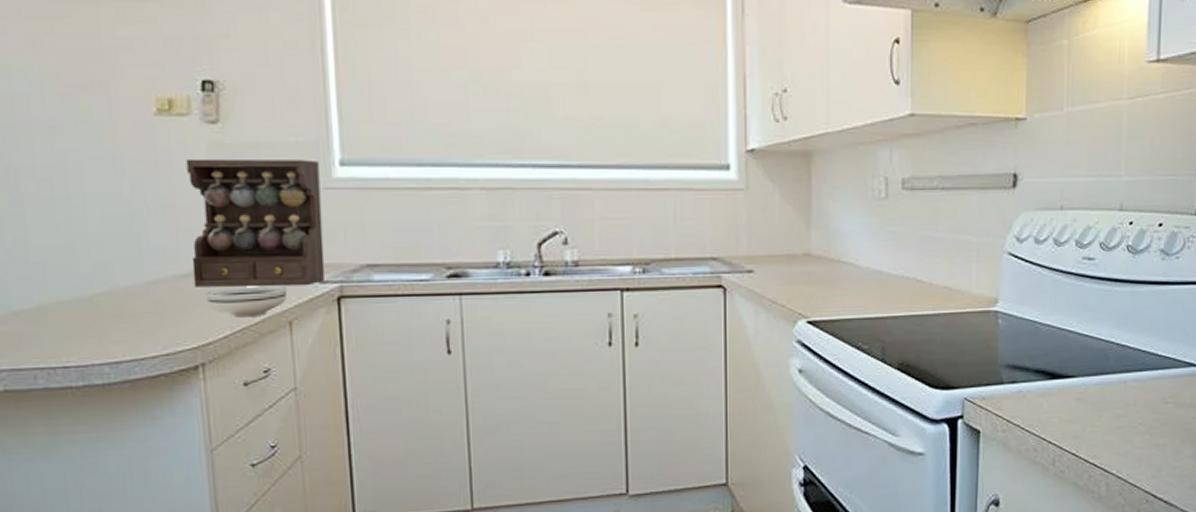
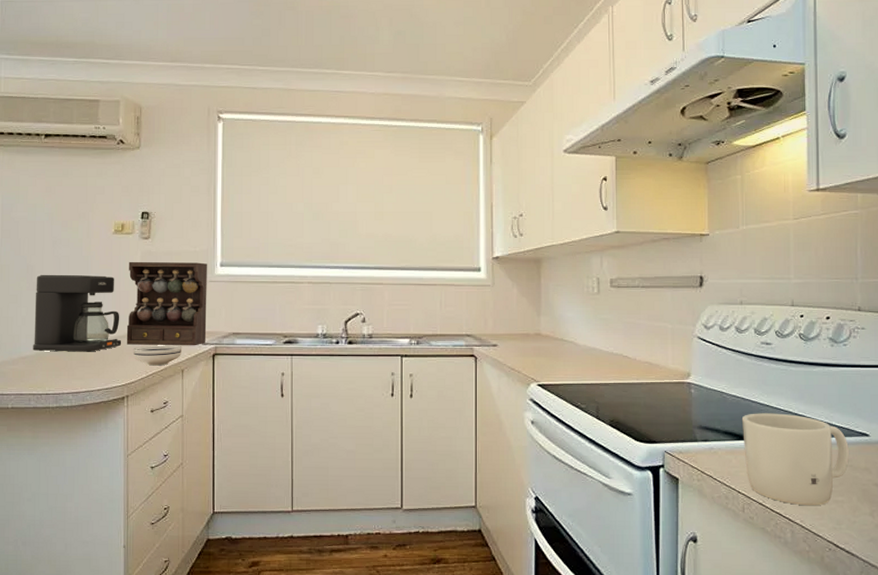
coffee maker: none [24,180,187,303] -> present [33,274,122,352]
mug: none [1056,344,1174,453] -> present [741,413,849,506]

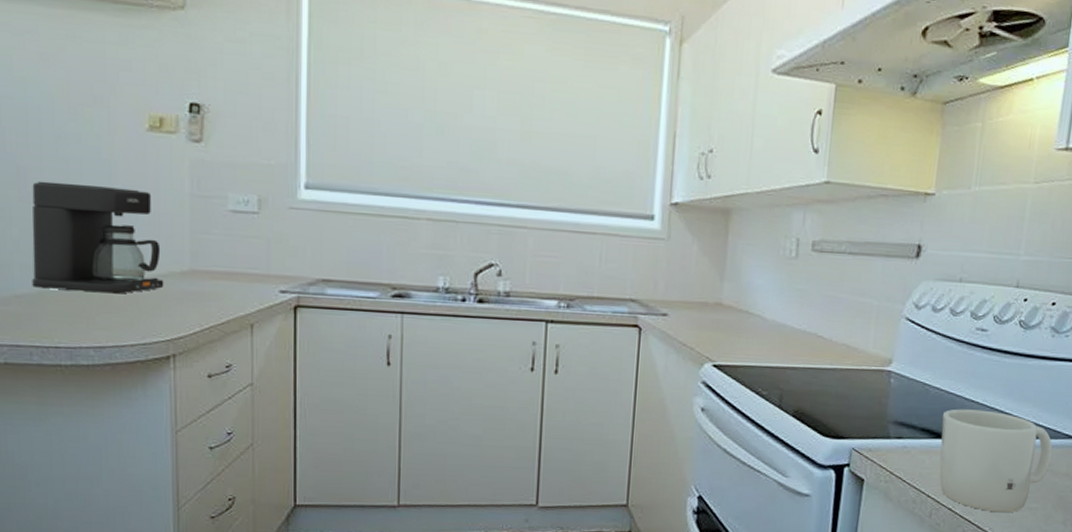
spice rack: present [126,261,207,346] -> none [170,172,286,294]
bowl: present [133,345,182,366] -> none [180,289,252,318]

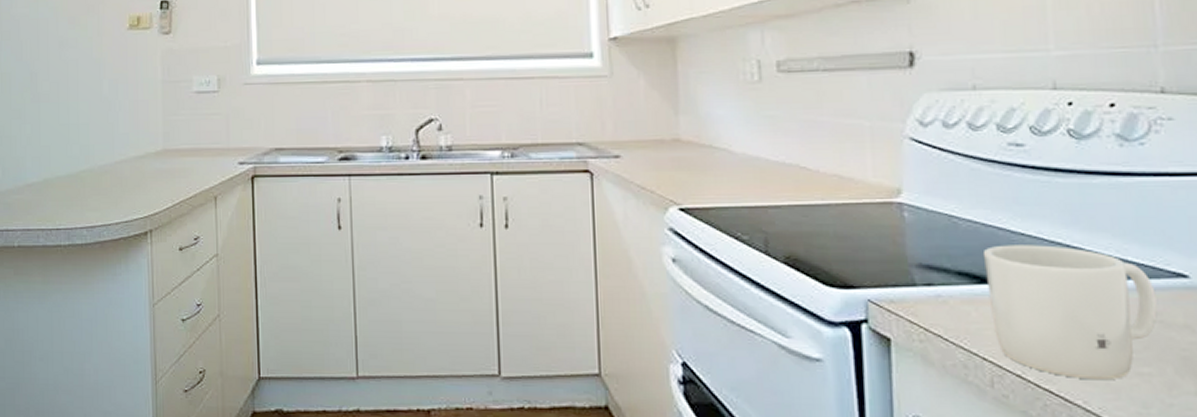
coffee maker: present [31,181,164,294] -> none [40,81,142,178]

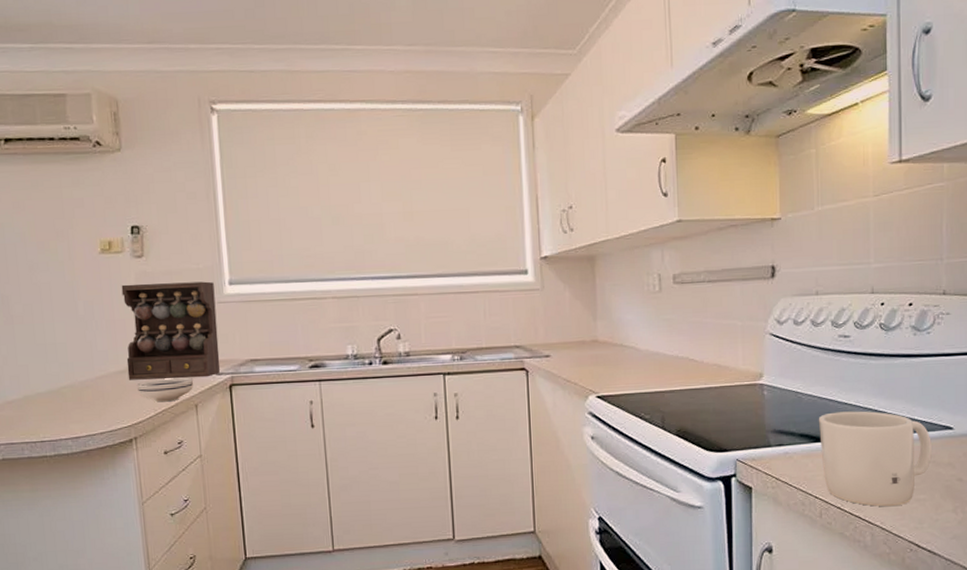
spice rack: none [147,60,243,167] -> present [121,281,221,380]
bowl: none [155,165,215,192] -> present [136,377,194,403]

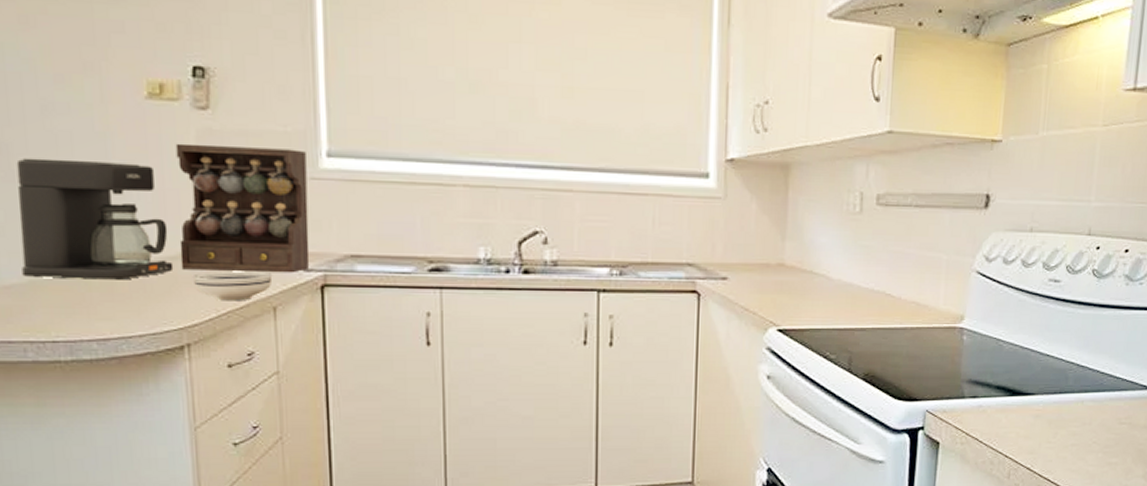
coffee maker: none [14,302,123,394] -> present [16,158,174,280]
mug: present [818,411,932,507] -> none [1016,364,1131,470]

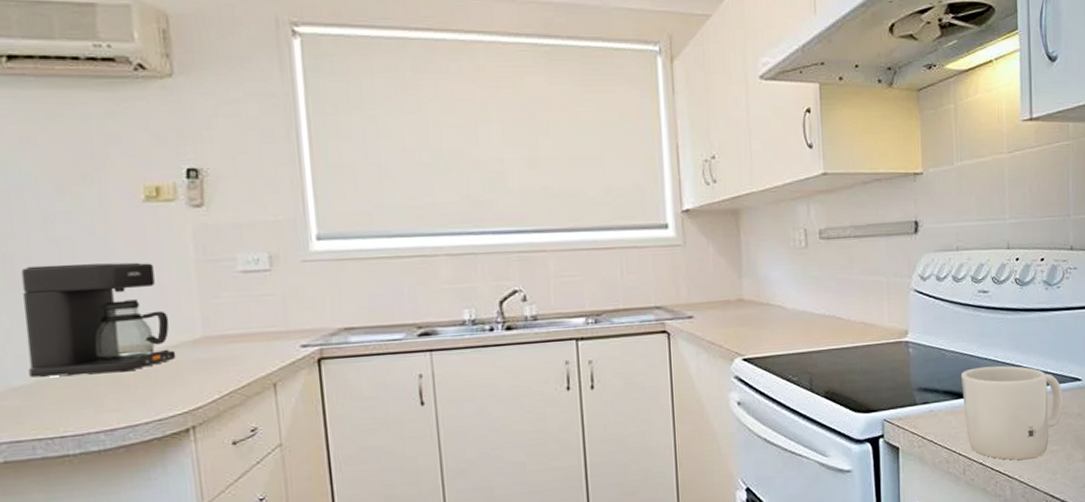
spice rack: present [175,143,310,273] -> none [173,236,306,357]
bowl: present [192,271,273,301] -> none [194,351,272,383]
mug: none [1016,364,1131,470] -> present [960,365,1063,460]

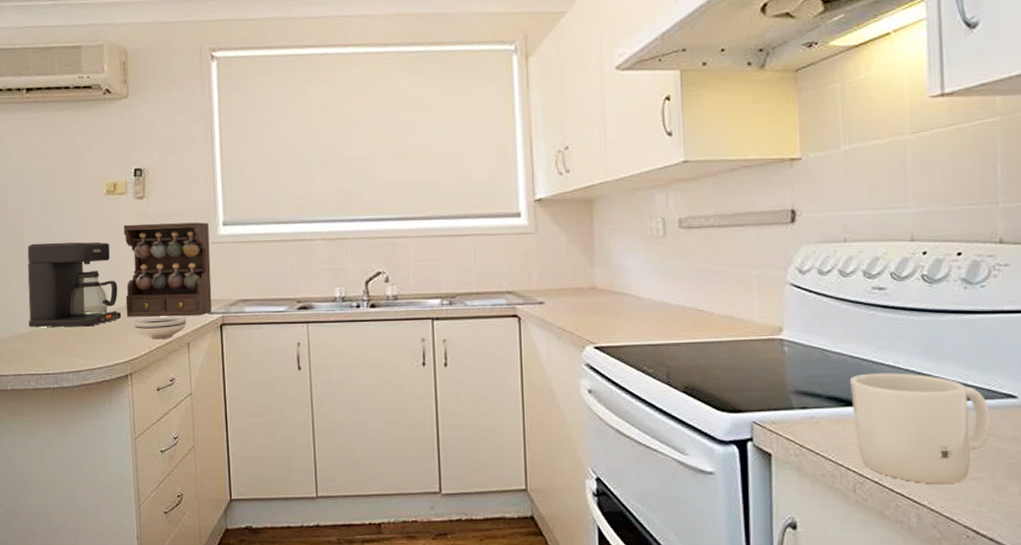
spice rack: none [173,236,306,357] -> present [123,222,212,318]
bowl: none [194,351,272,383] -> present [133,316,187,340]

